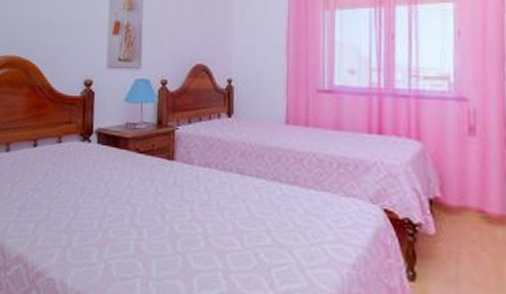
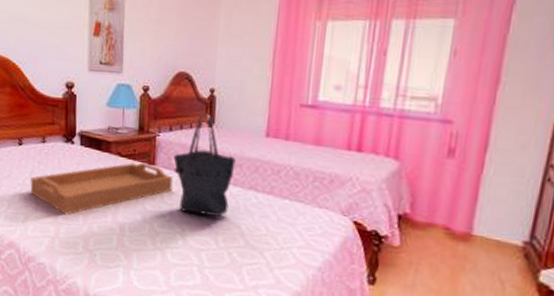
serving tray: none [43,158,193,221] -> present [30,162,173,215]
tote bag: none [193,104,257,213] -> present [173,113,236,217]

